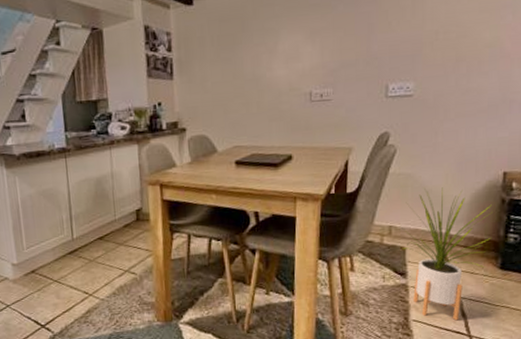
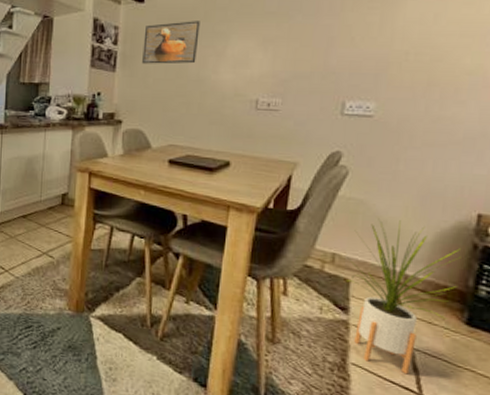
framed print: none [197,19,251,68] -> present [142,21,200,64]

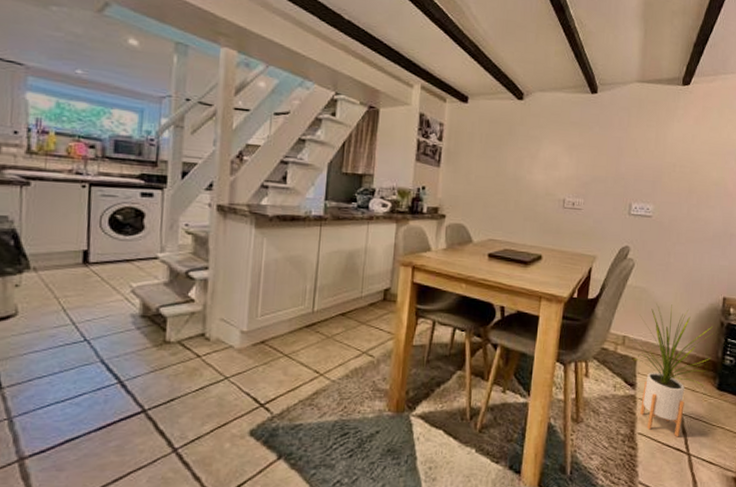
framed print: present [142,21,200,64] -> none [465,123,517,164]

